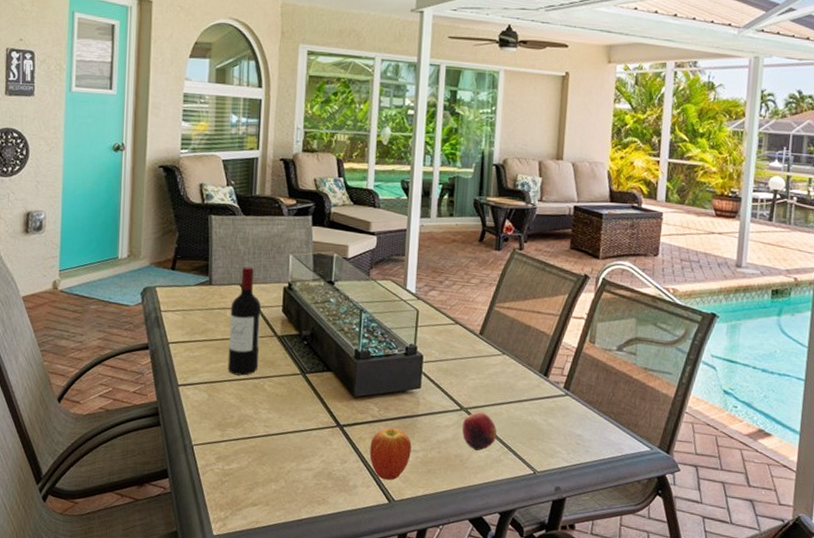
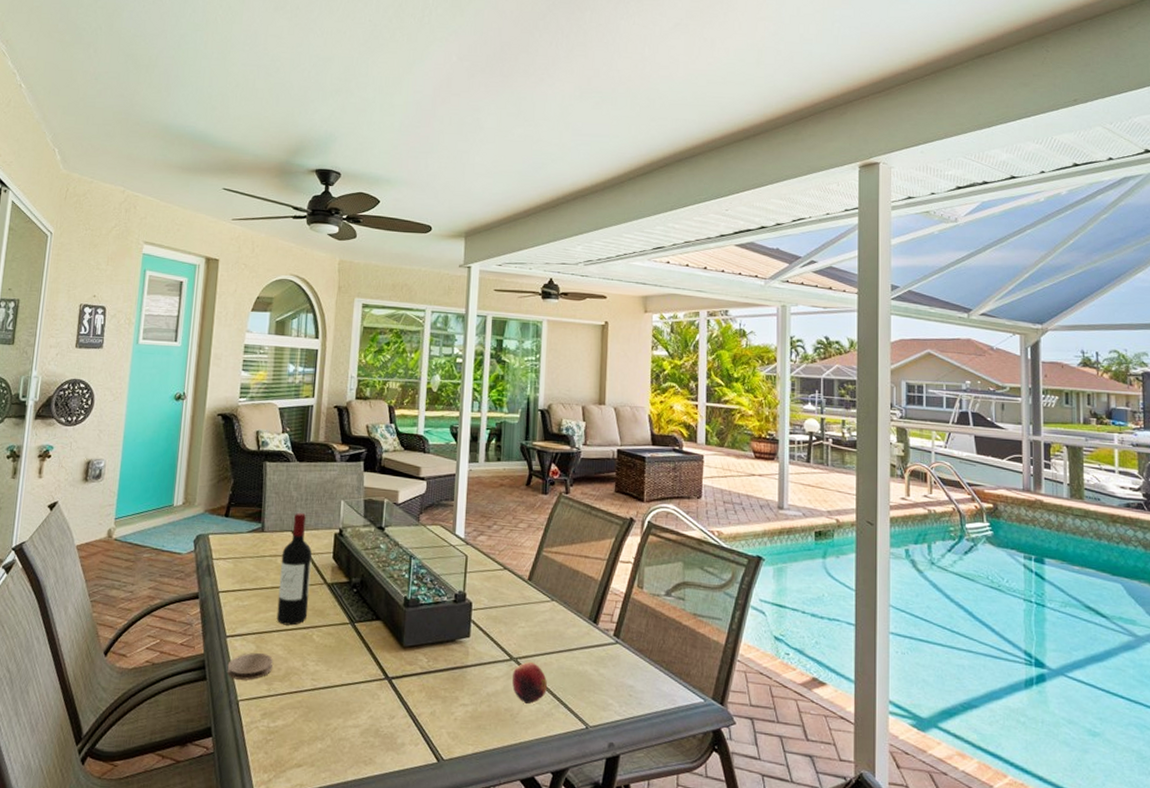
coaster: none [180,401,225,427] -> present [227,653,273,680]
fruit: present [369,428,412,480] -> none [418,680,461,737]

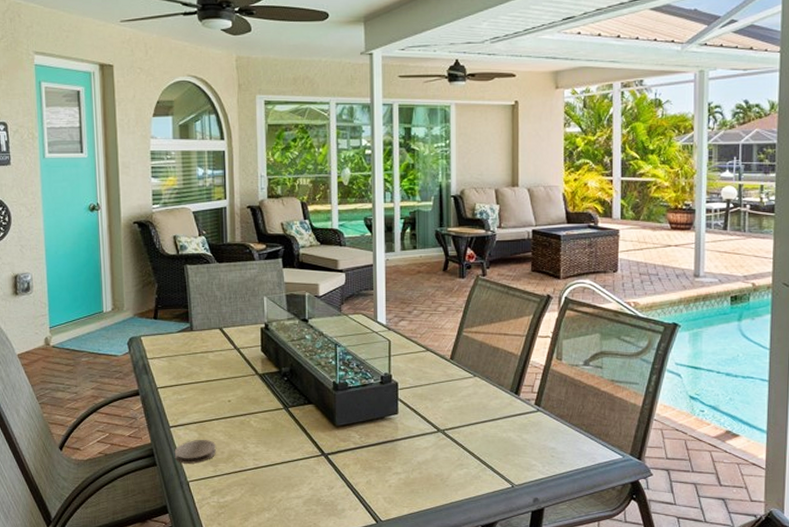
wine bottle: present [276,513,313,626] -> none [212,311,244,414]
fruit: present [512,661,547,705] -> none [441,432,473,470]

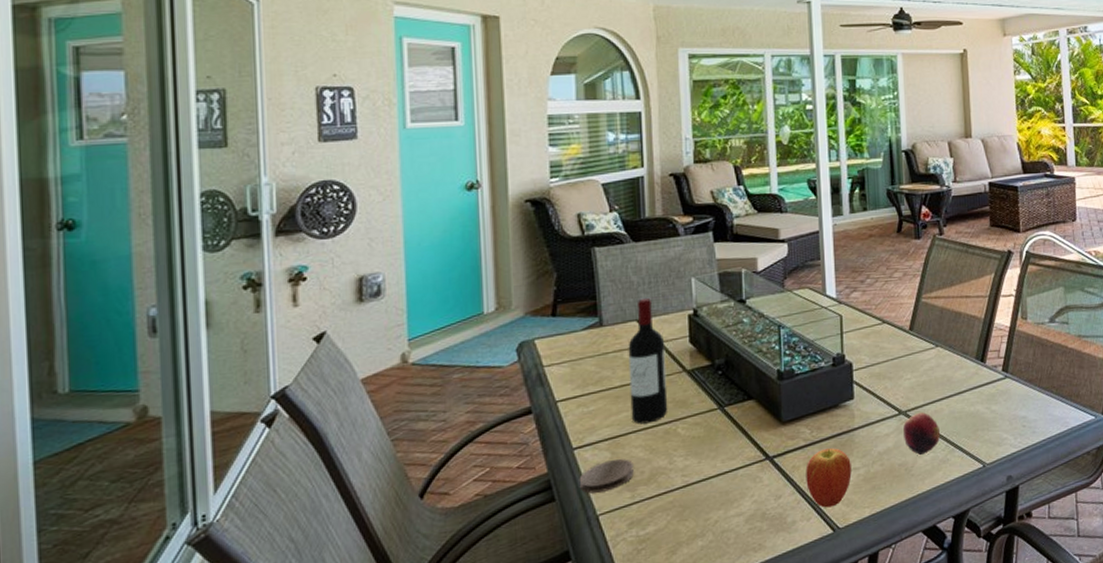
wine bottle: none [212,311,244,414] -> present [628,299,668,424]
fruit: none [354,453,394,502] -> present [805,448,852,508]
fruit: none [441,432,473,470] -> present [903,412,940,456]

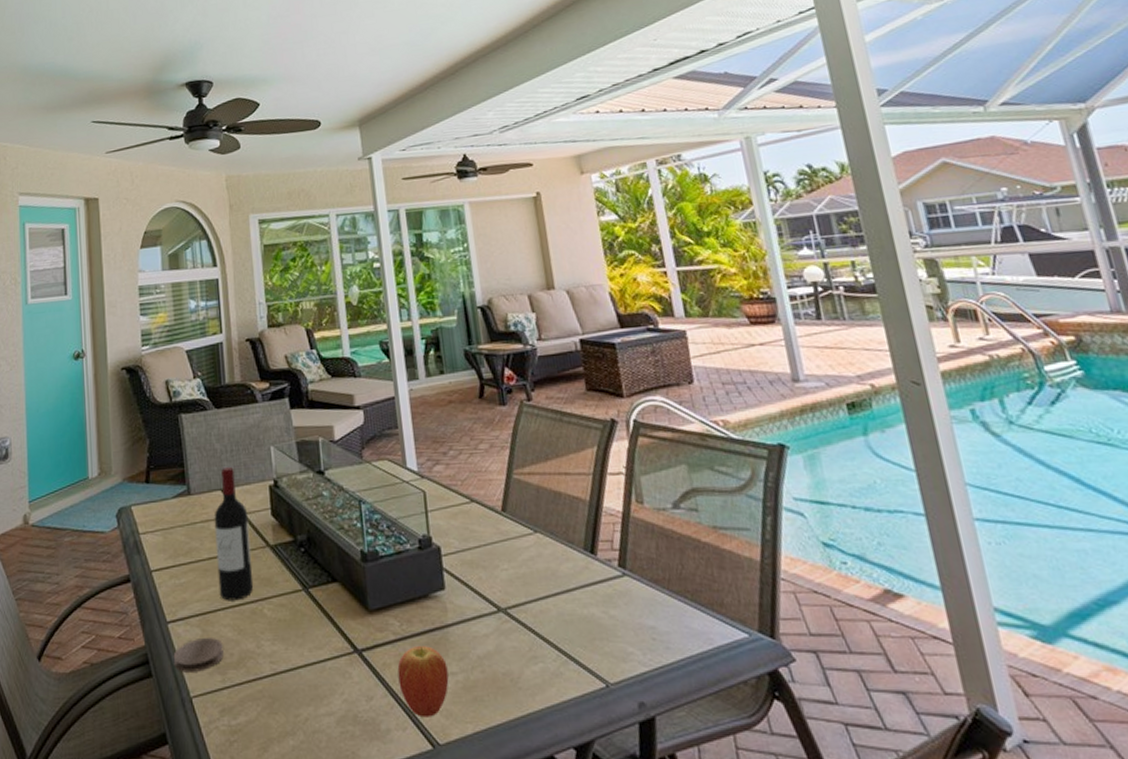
fruit: present [903,412,940,456] -> none [504,610,549,665]

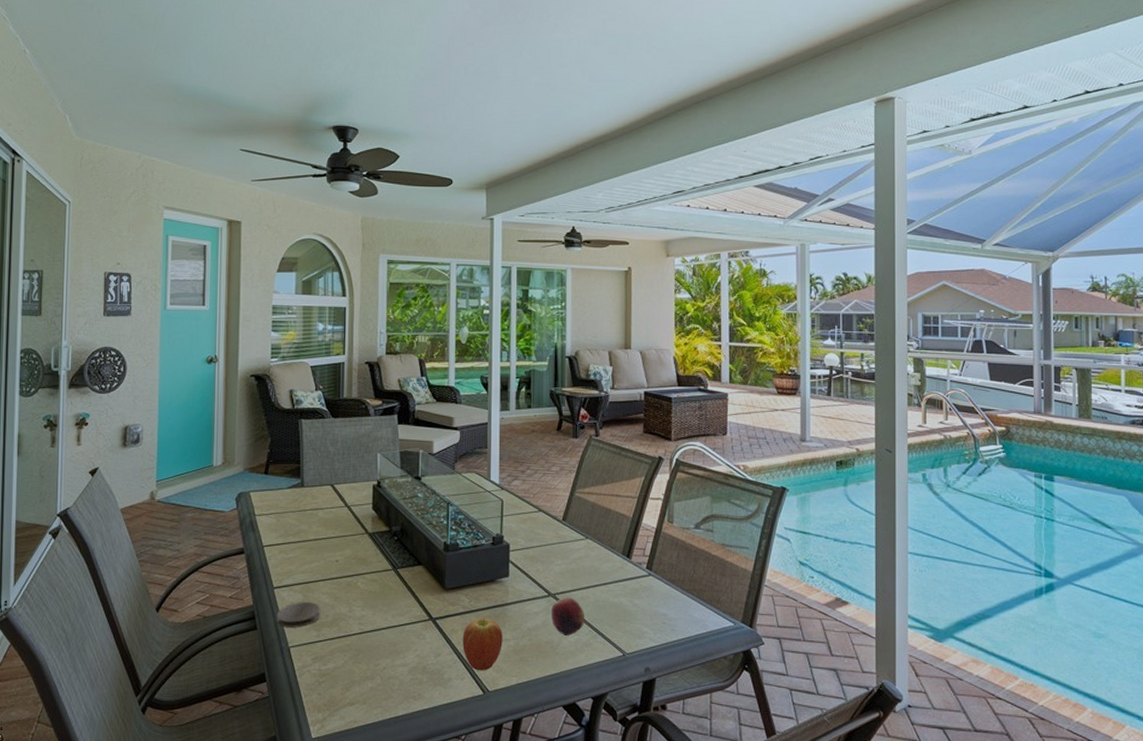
wine bottle: present [214,467,254,601] -> none [321,467,353,574]
fruit: none [504,610,549,665] -> present [551,596,584,637]

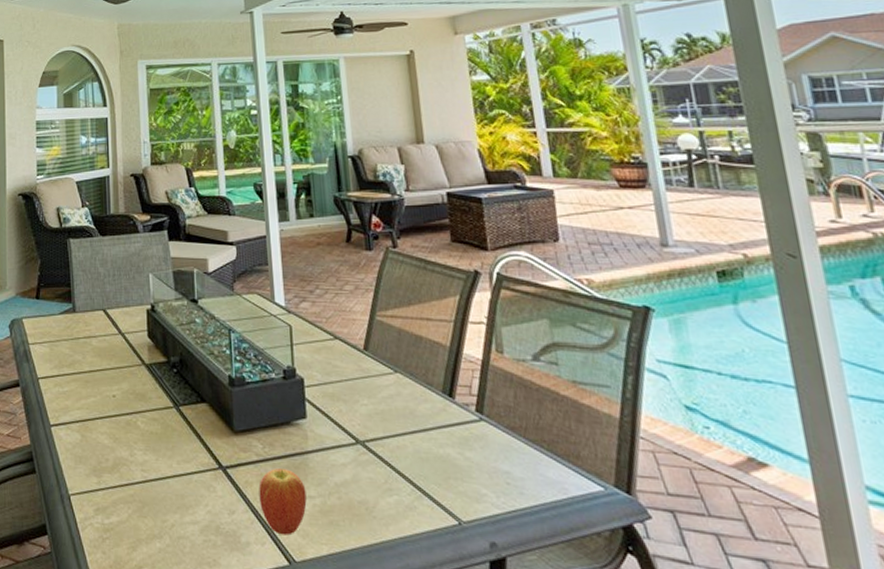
coaster: present [276,602,320,628] -> none [55,443,100,473]
fruit: present [551,596,584,637] -> none [361,444,405,496]

